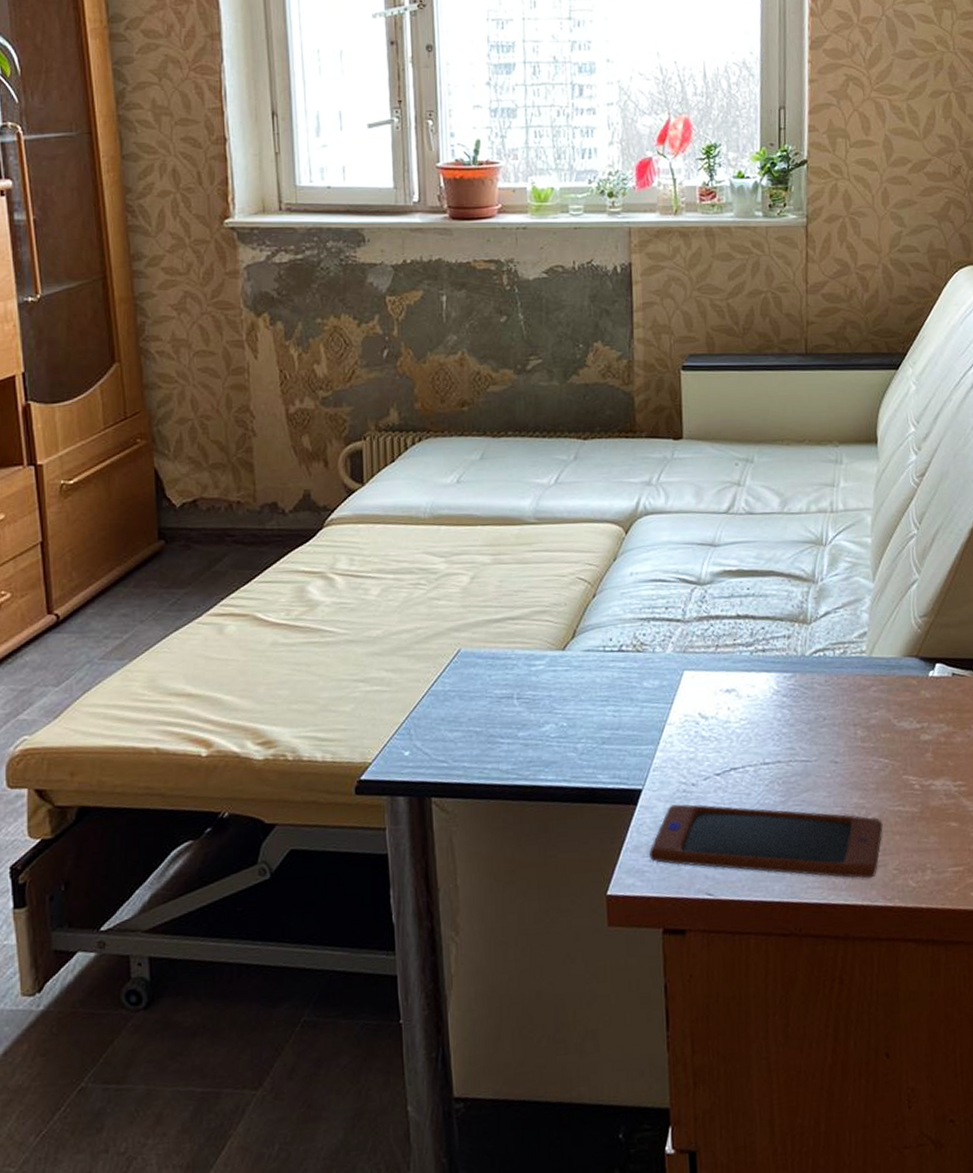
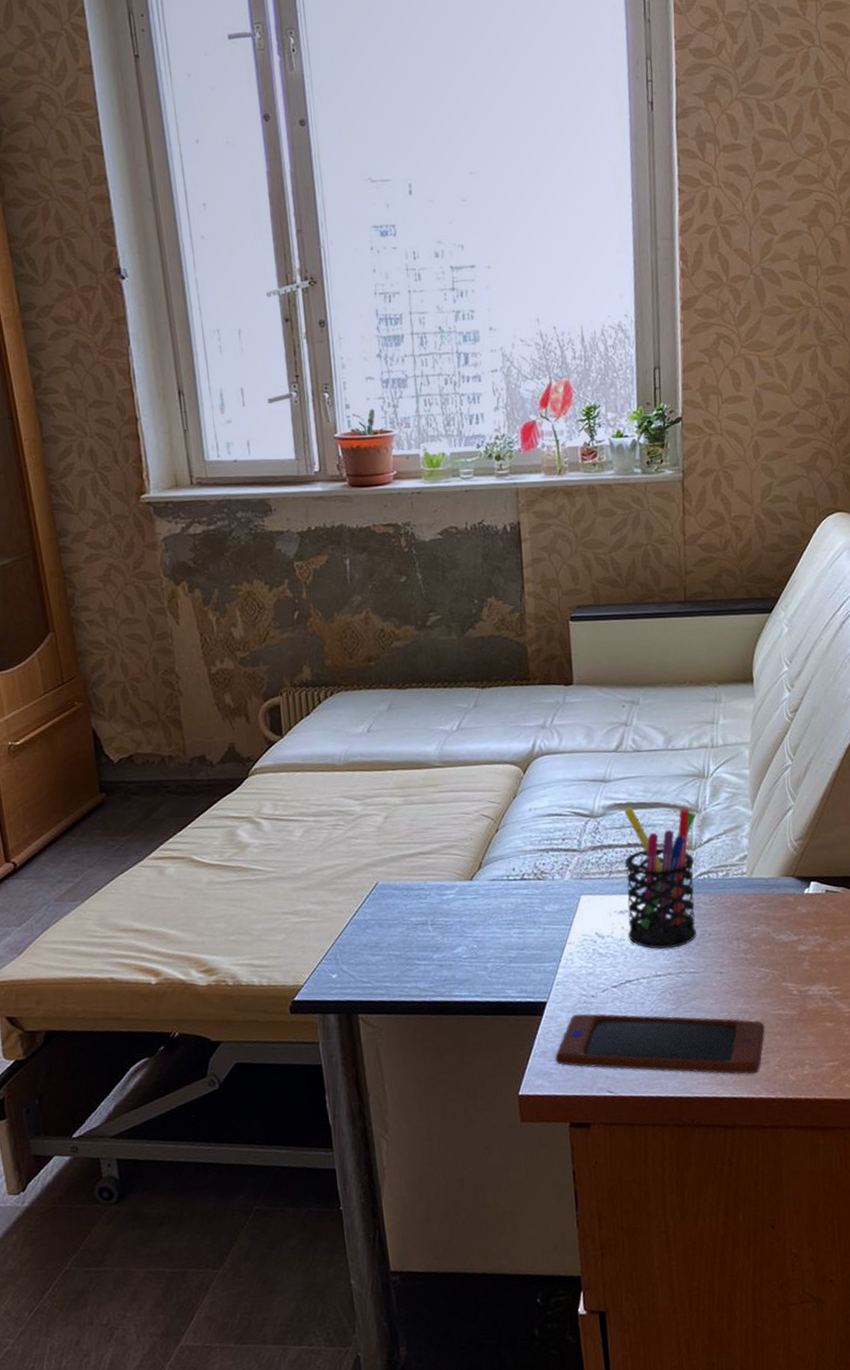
pen holder: none [732,575,812,734] -> present [624,807,696,949]

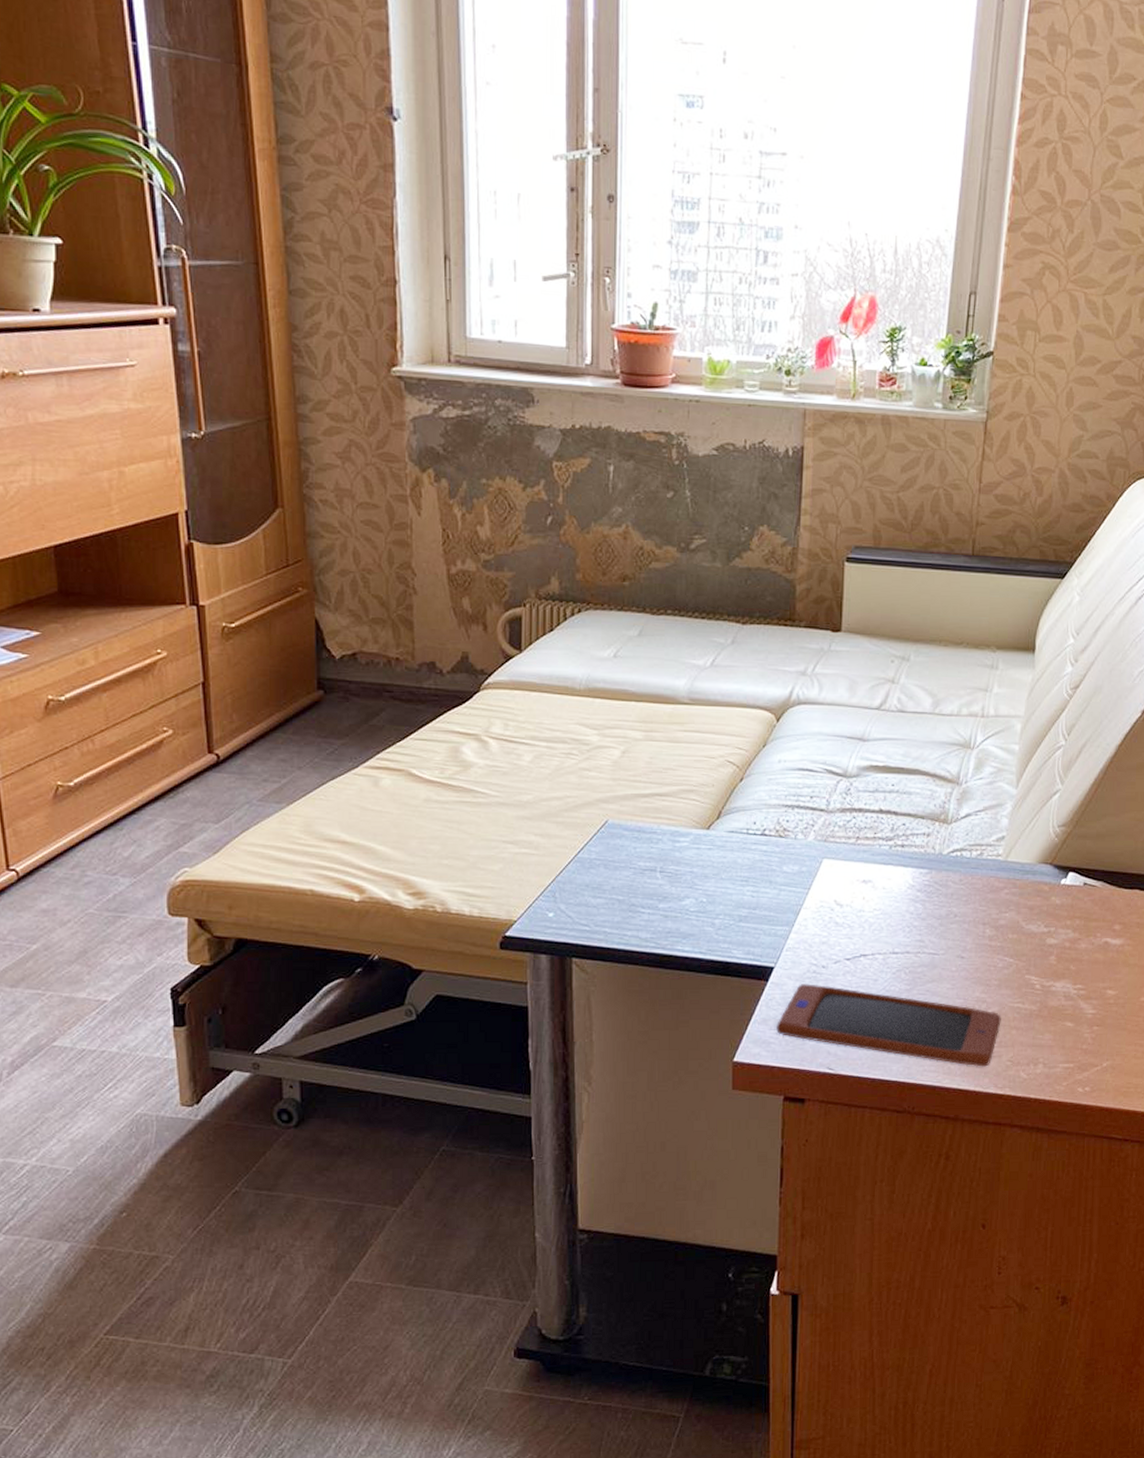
pen holder: present [624,807,696,949] -> none [869,771,956,926]

